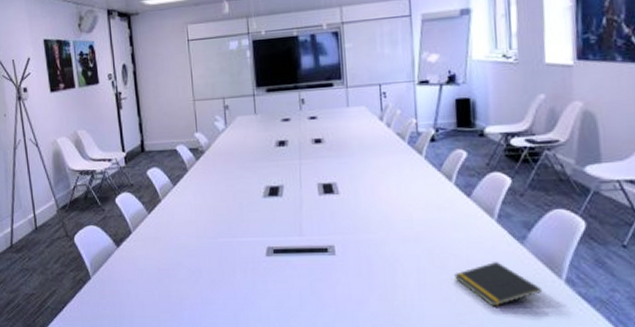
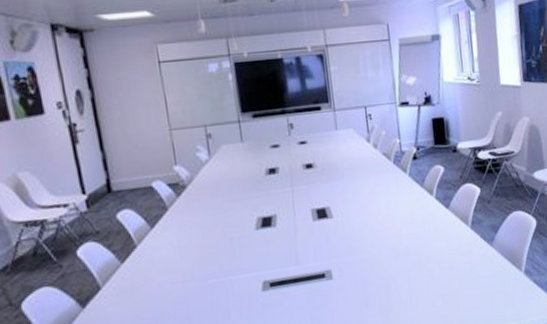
notepad: present [454,262,541,307] -> none [439,264,508,305]

